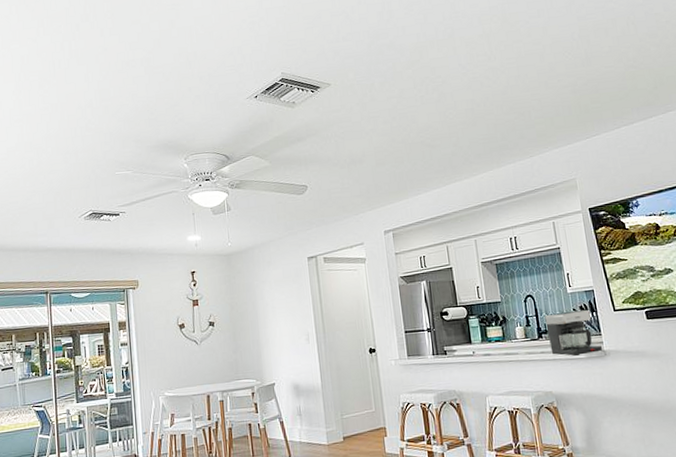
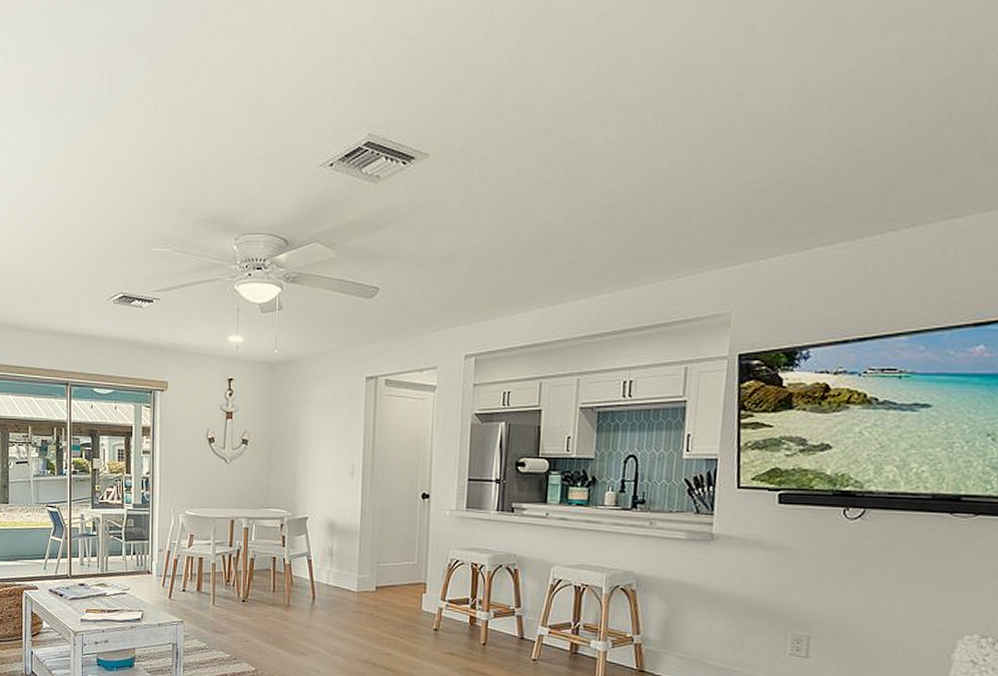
coffee maker: present [544,309,603,356] -> none [643,480,711,535]

